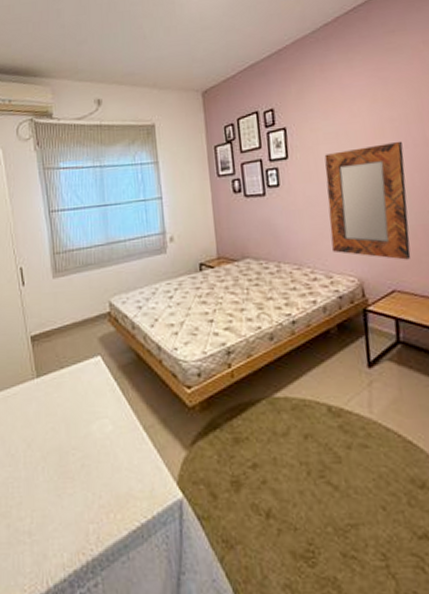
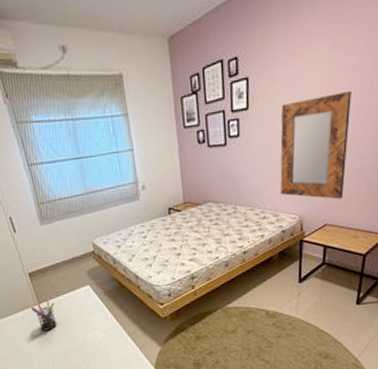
pen holder: none [27,368,56,416] -> present [31,296,57,331]

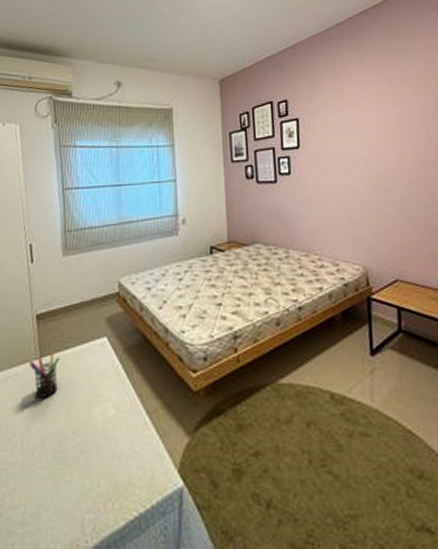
home mirror: present [280,90,351,200] -> none [334,136,414,251]

